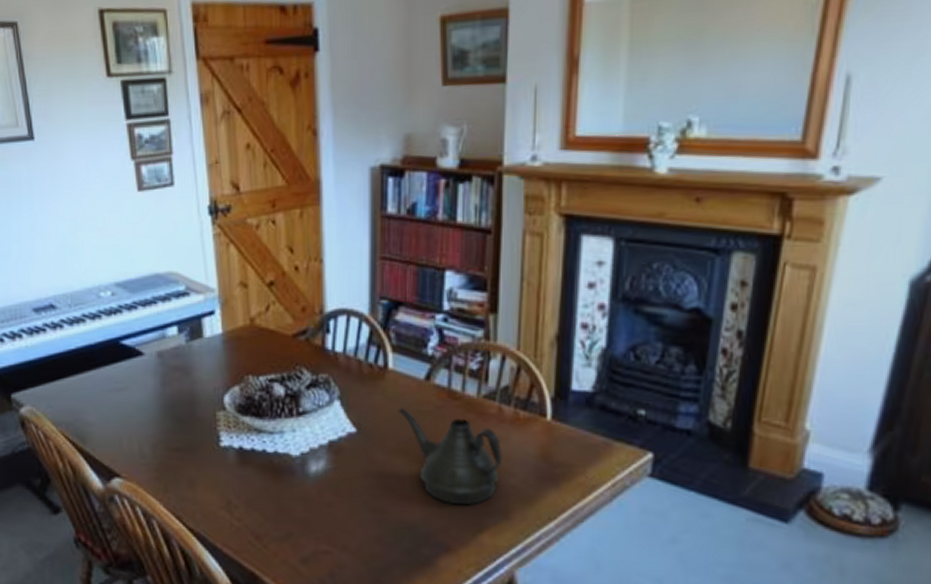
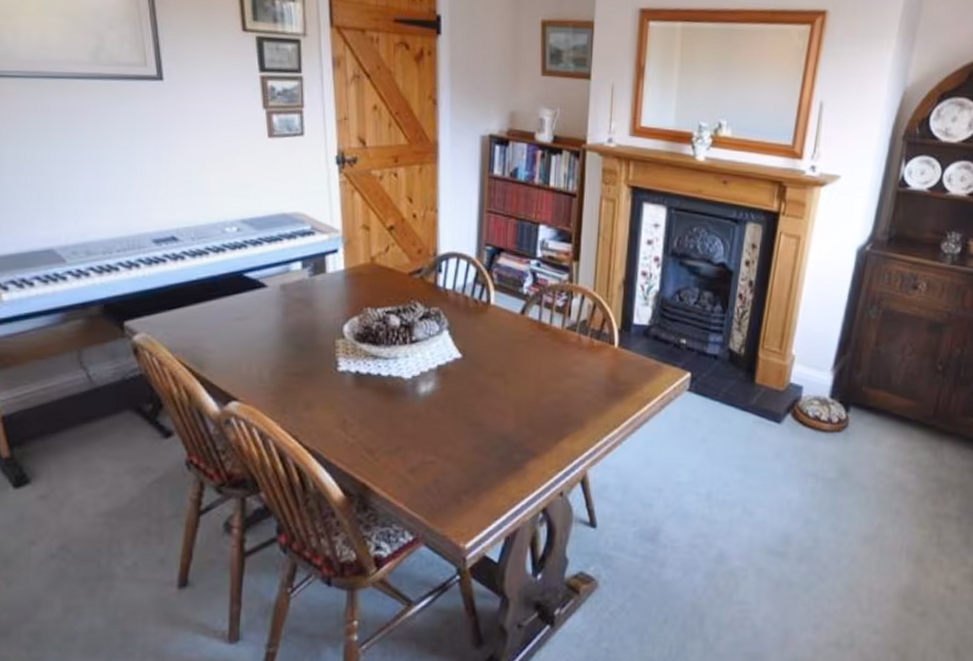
teapot: present [397,408,503,506] -> none [496,337,581,418]

